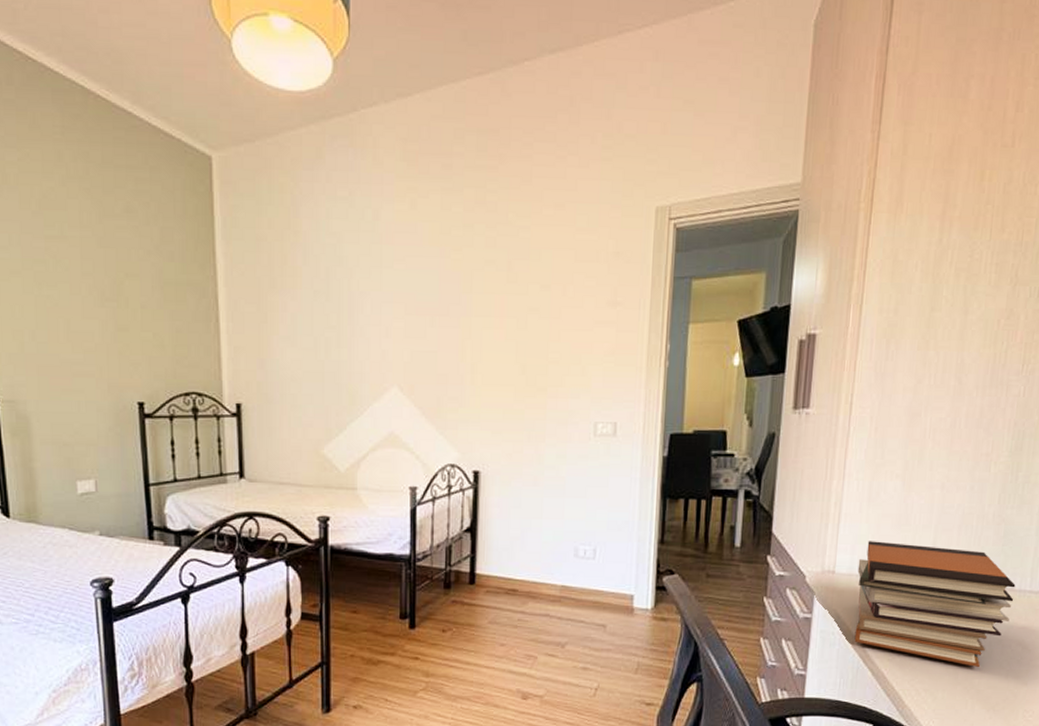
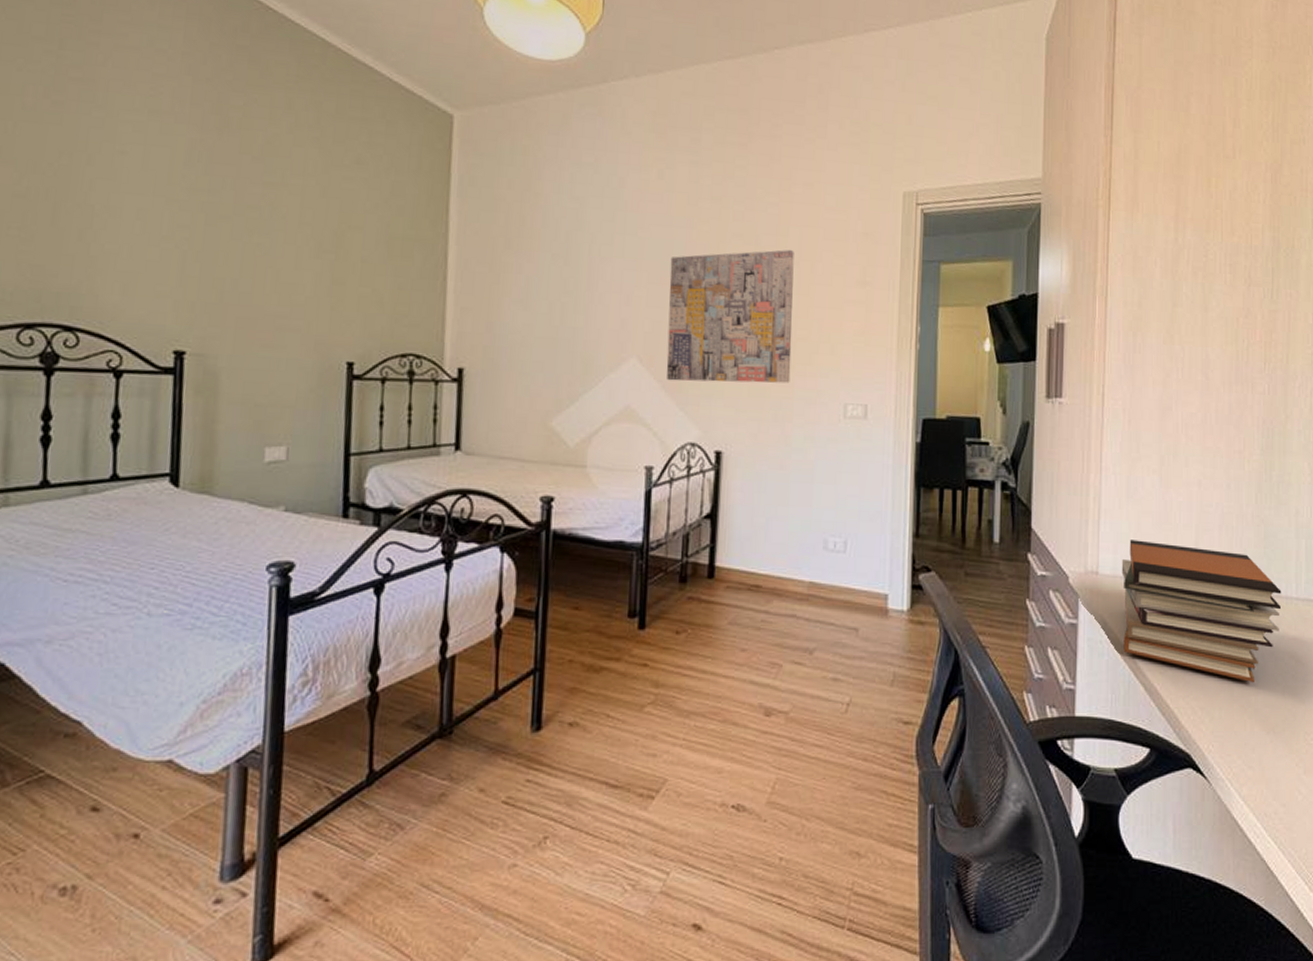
wall art: none [425,273,546,407] -> present [666,249,794,384]

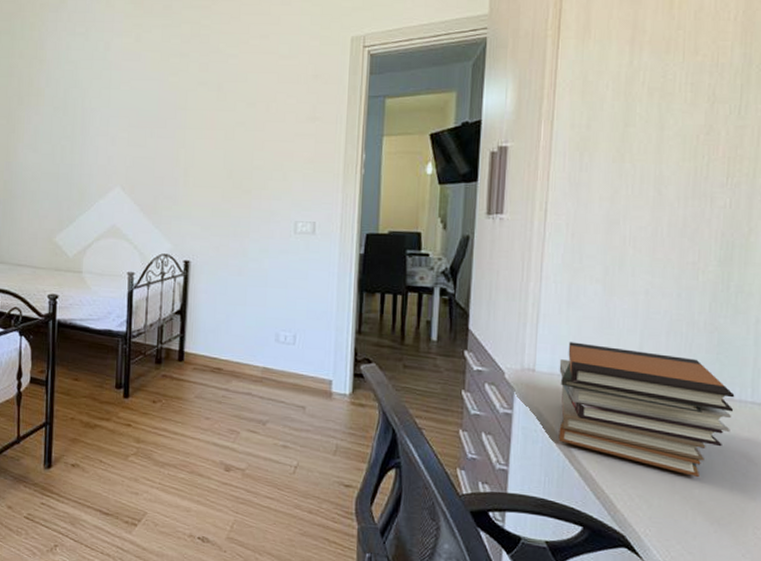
wall art: present [666,249,794,384] -> none [144,93,252,205]

